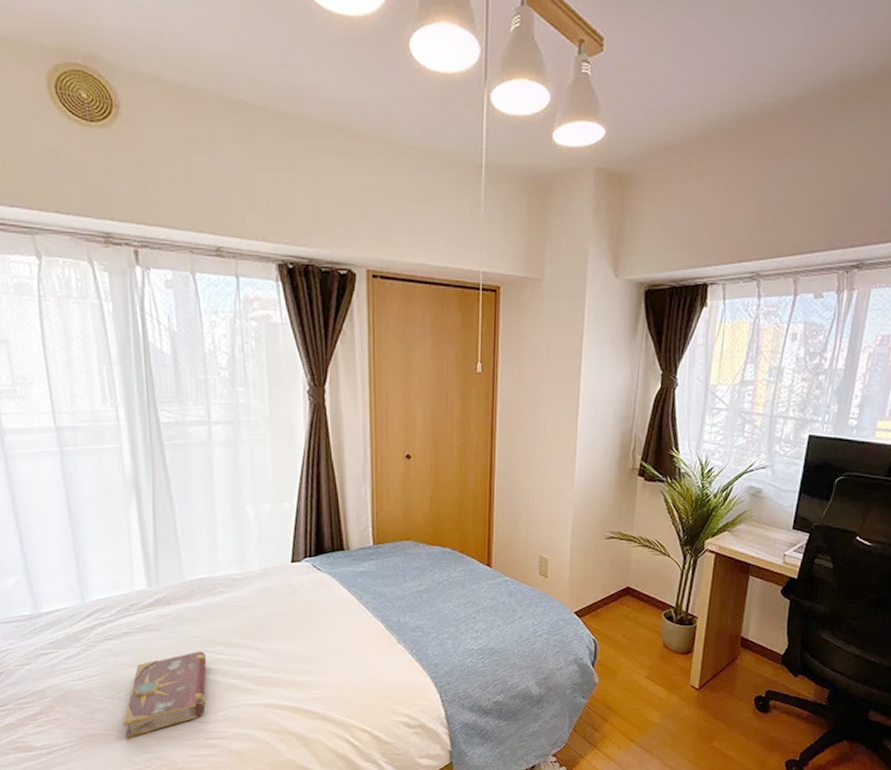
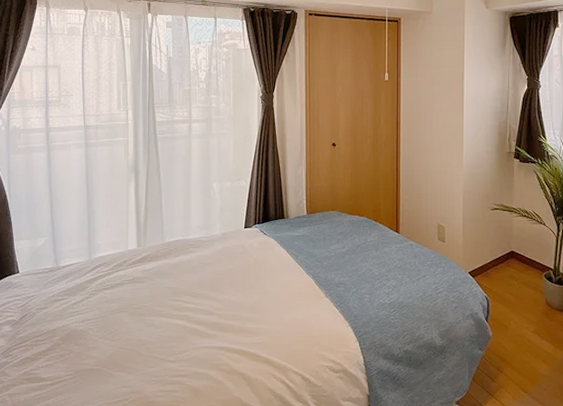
book: present [122,651,207,739] -> none [110,300,177,374]

